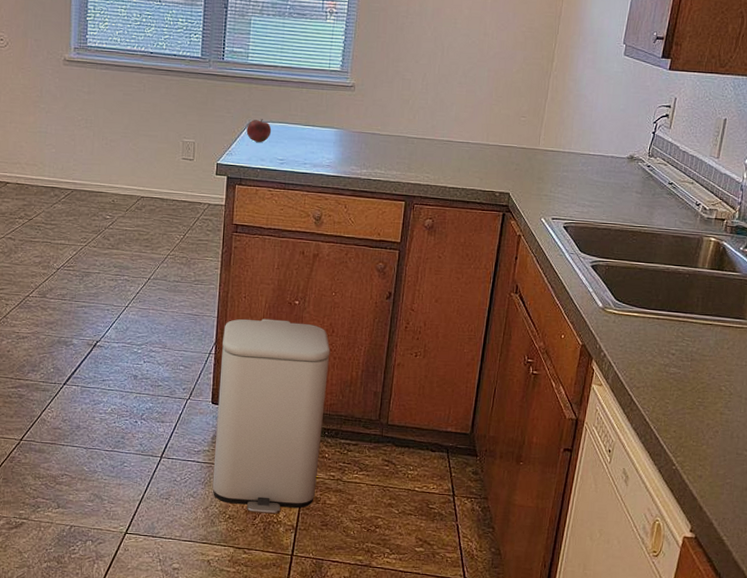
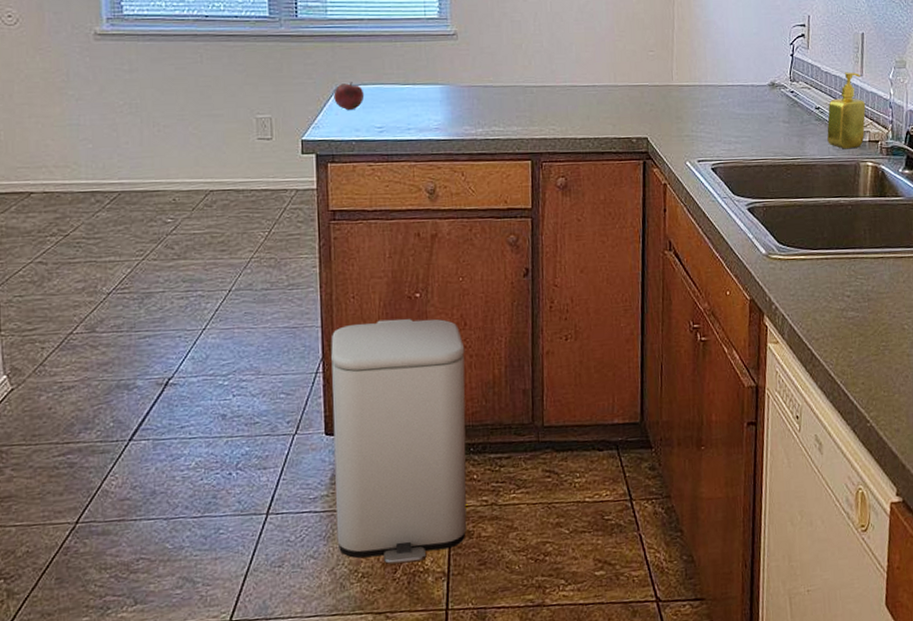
soap dispenser: none [675,153,718,224] -> present [827,72,866,149]

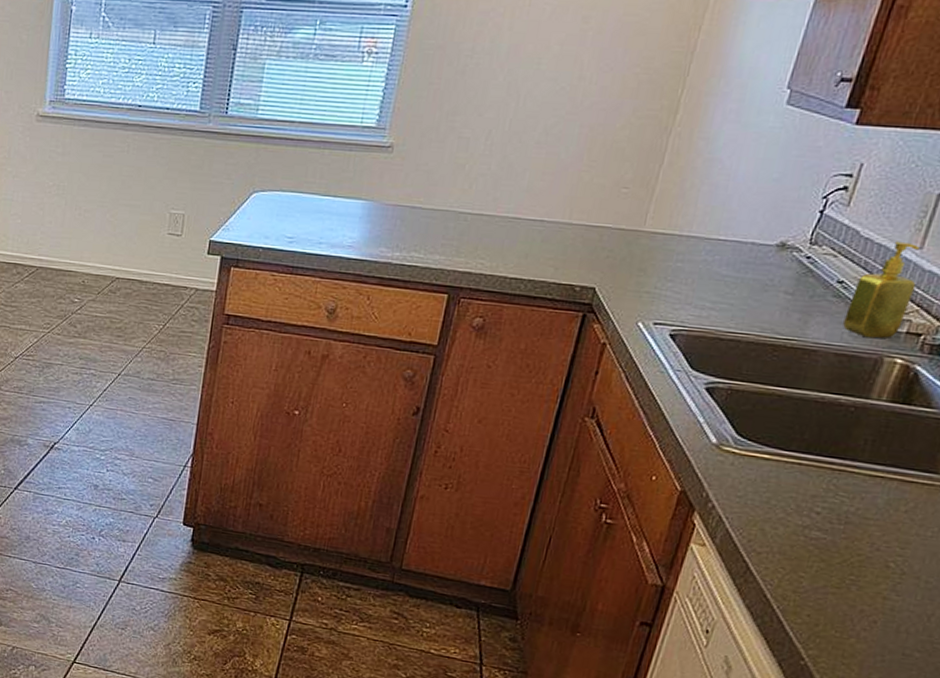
pedal bin: present [331,318,467,565] -> none [176,428,335,662]
fruit: present [333,82,365,111] -> none [249,187,281,217]

